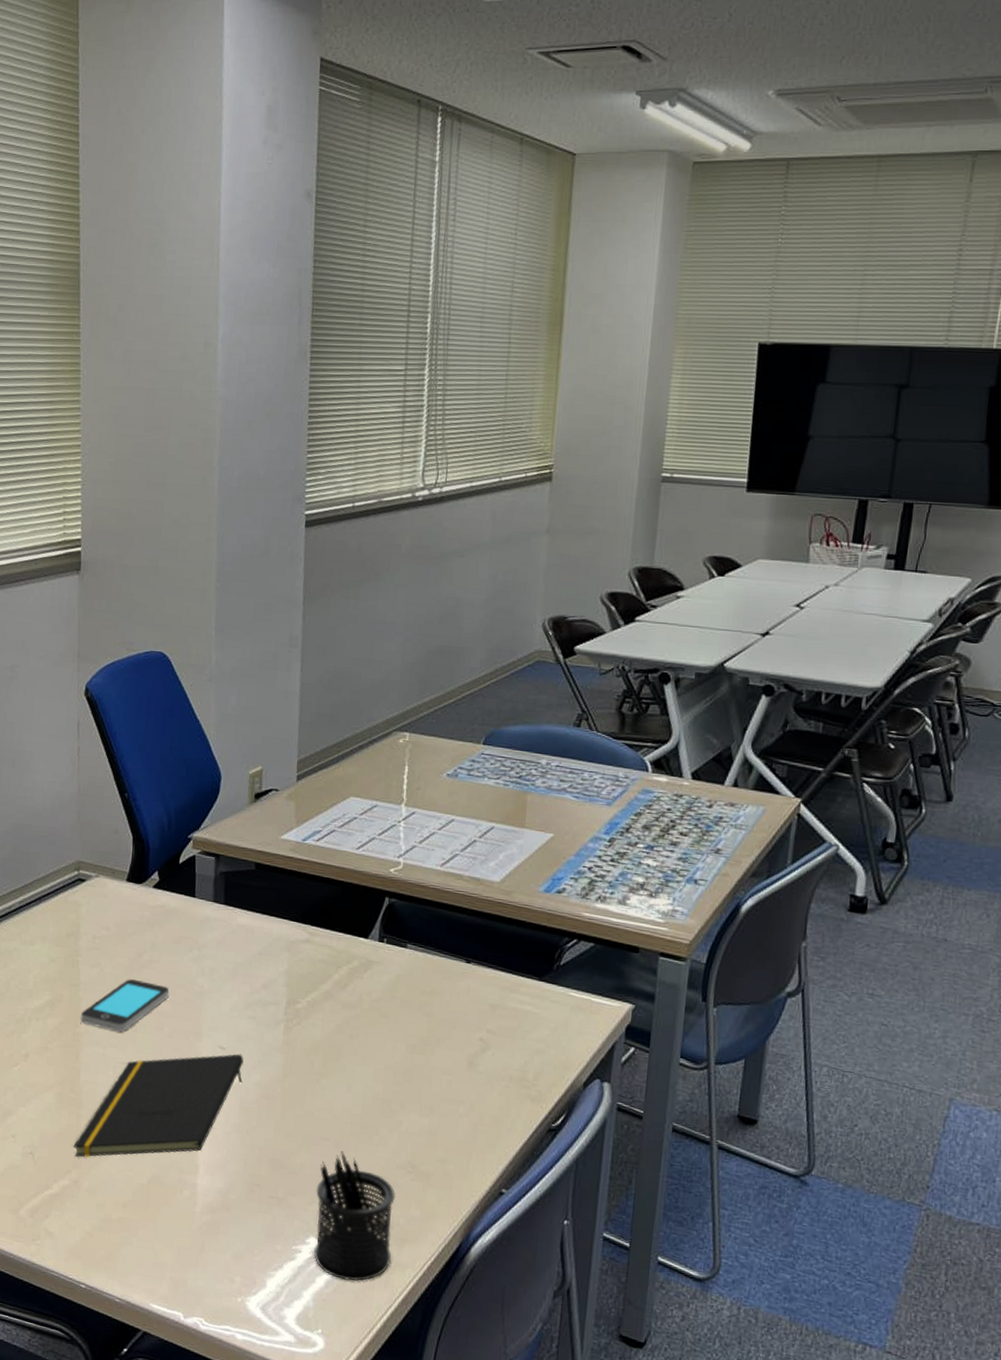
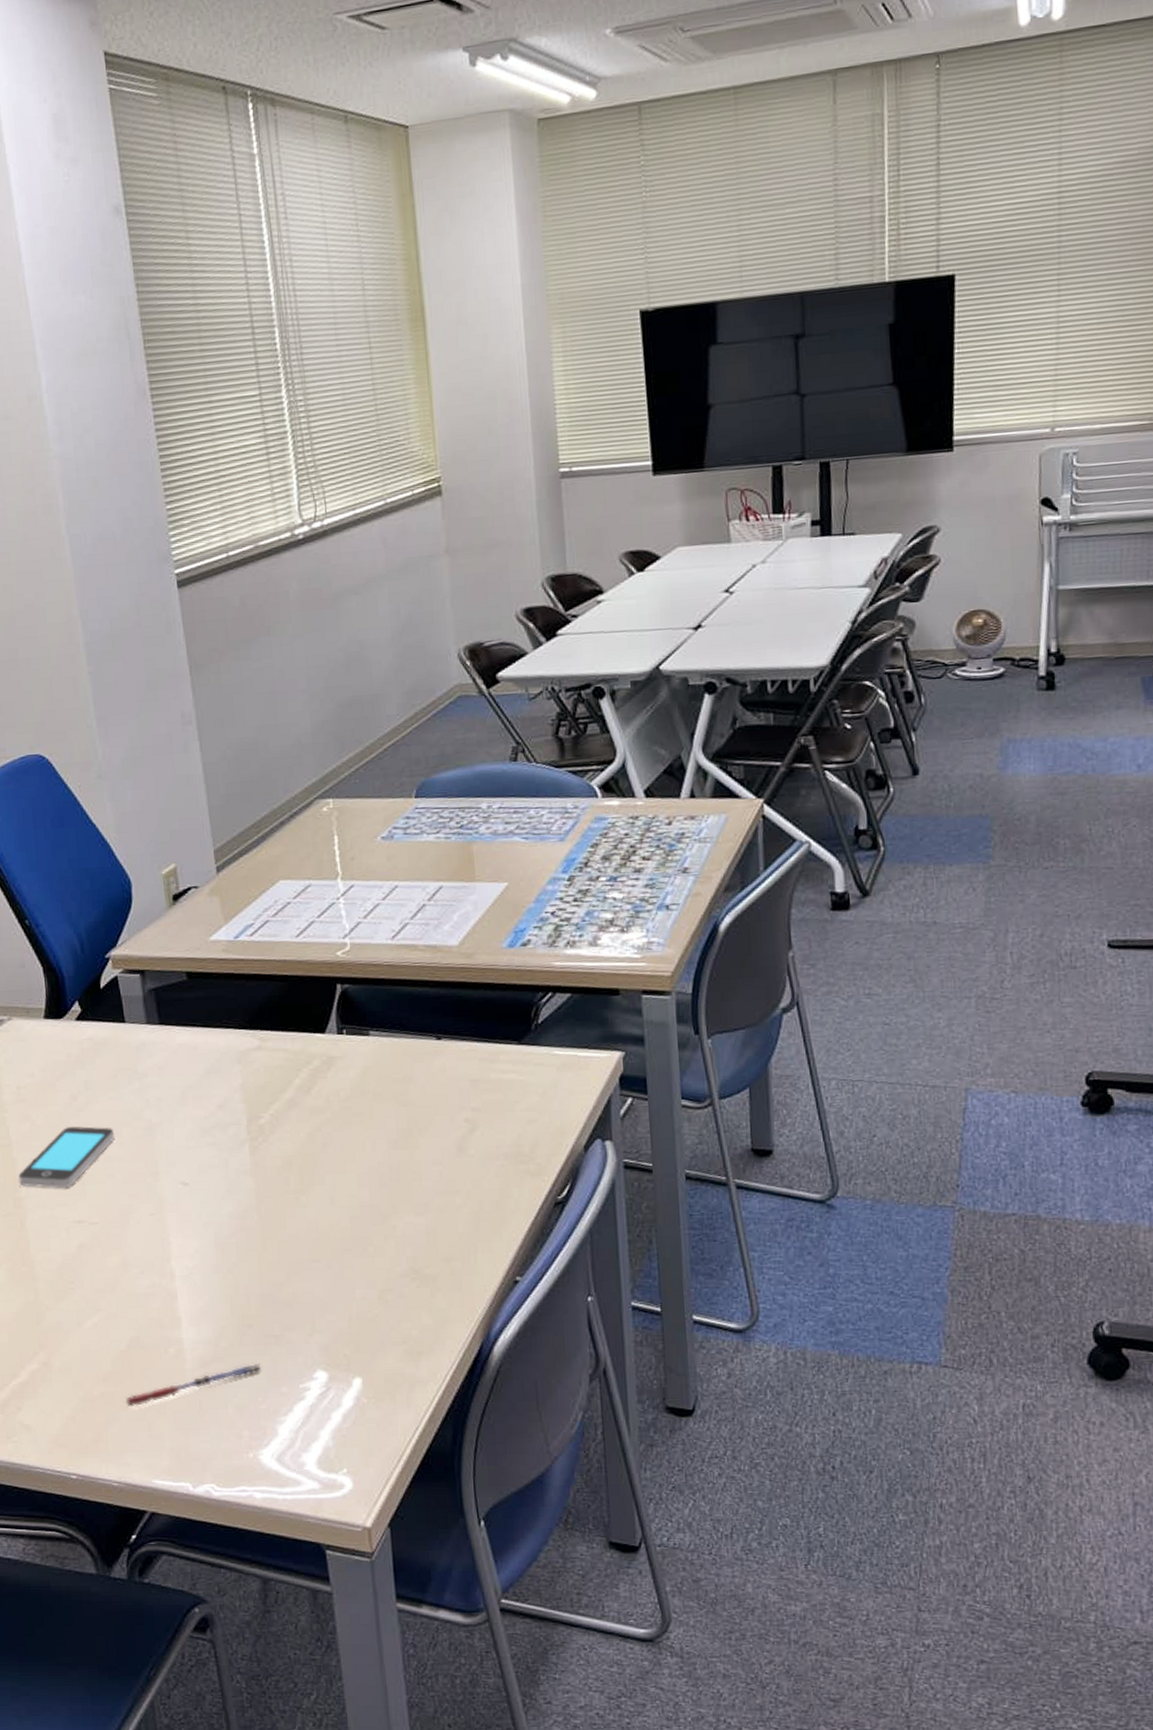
notepad: present [73,1054,244,1157] -> none [35,1186,214,1336]
pen: none [138,1218,261,1236] -> present [125,1363,262,1407]
pen holder: present [314,1151,396,1281] -> none [315,1271,409,1410]

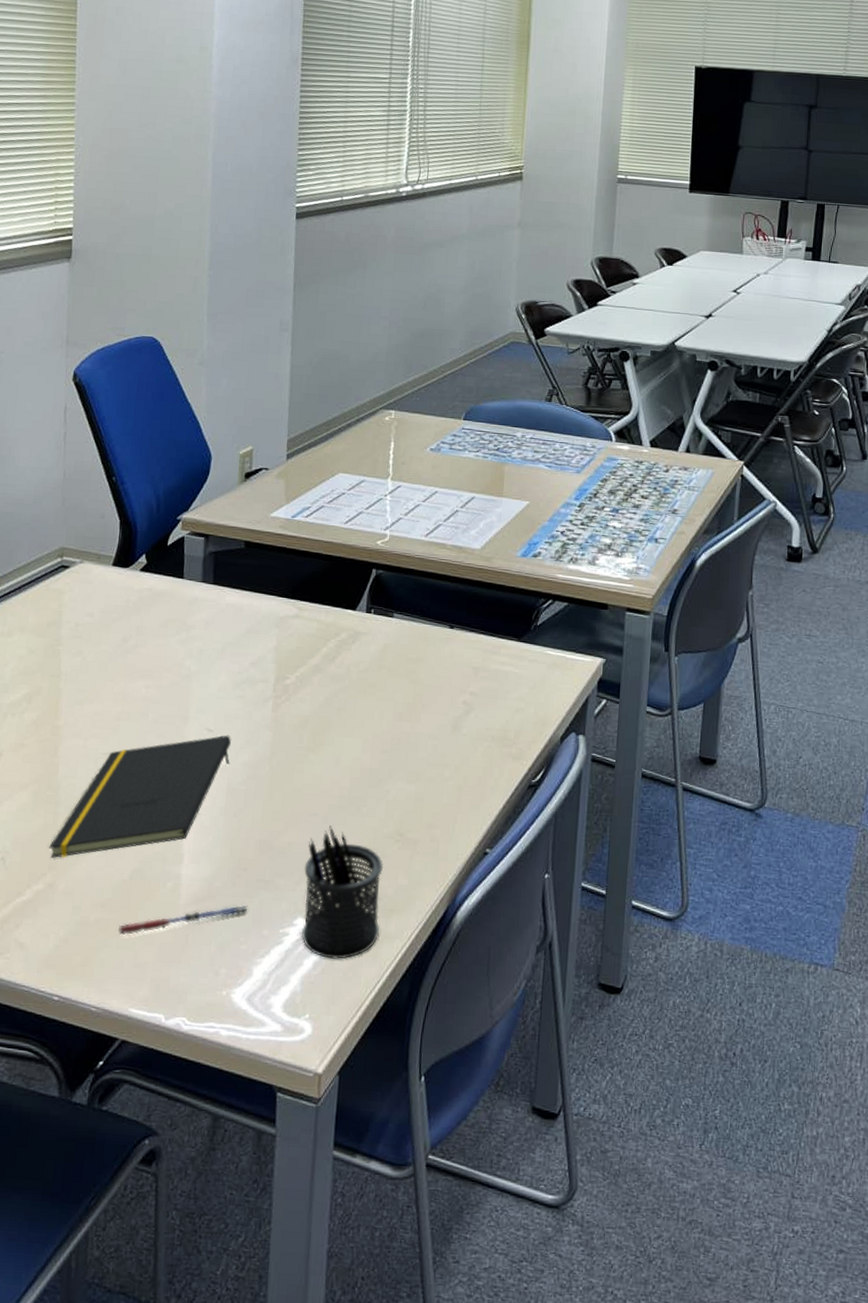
smartphone: present [18,1126,115,1189] -> none [60,665,156,722]
notepad: none [35,1186,214,1336] -> present [49,735,231,858]
pen holder: none [315,1271,409,1410] -> present [302,826,384,959]

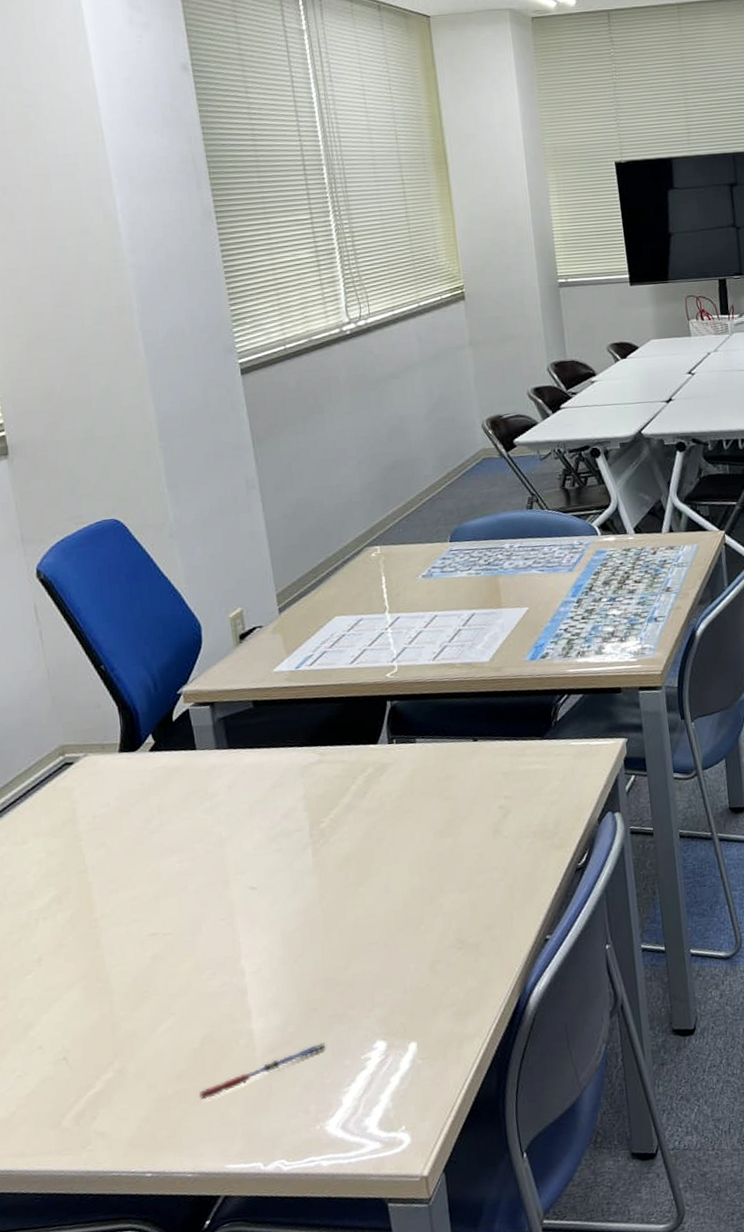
notepad: present [49,735,231,858] -> none [111,888,280,1046]
pen holder: present [302,826,384,959] -> none [373,950,458,1071]

